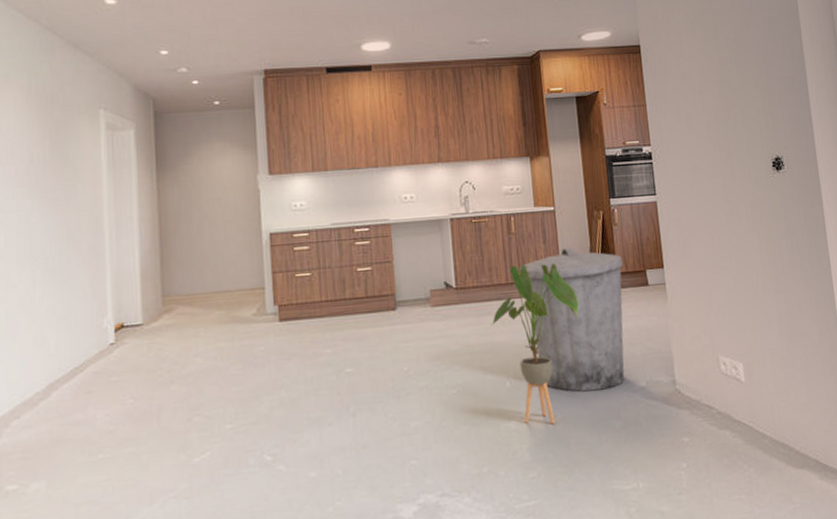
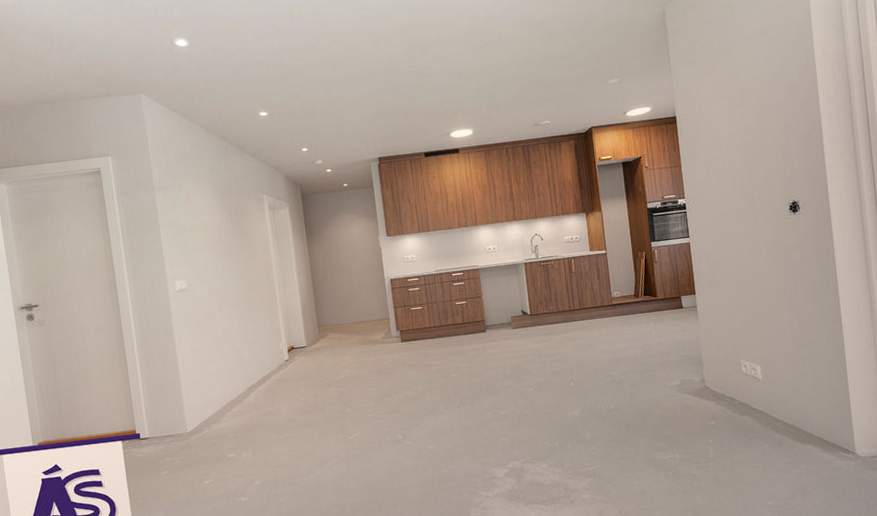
house plant: present [491,263,580,424] -> none [558,294,628,412]
trash can: present [519,247,625,392] -> none [579,280,664,389]

